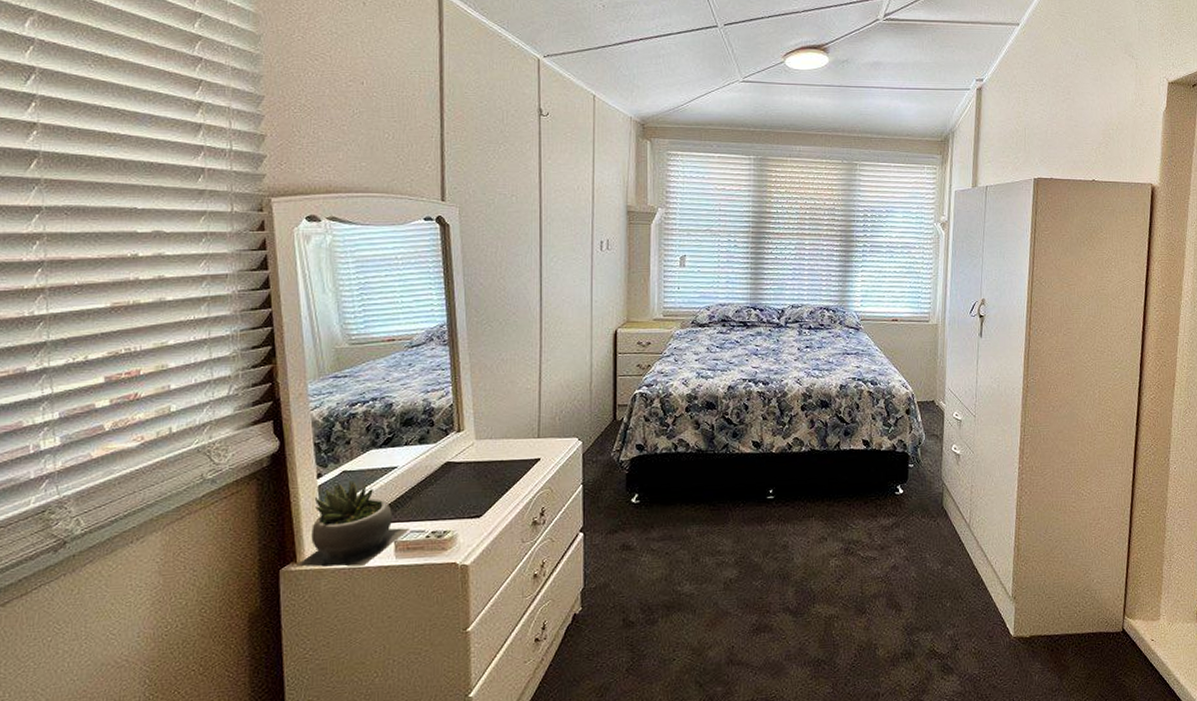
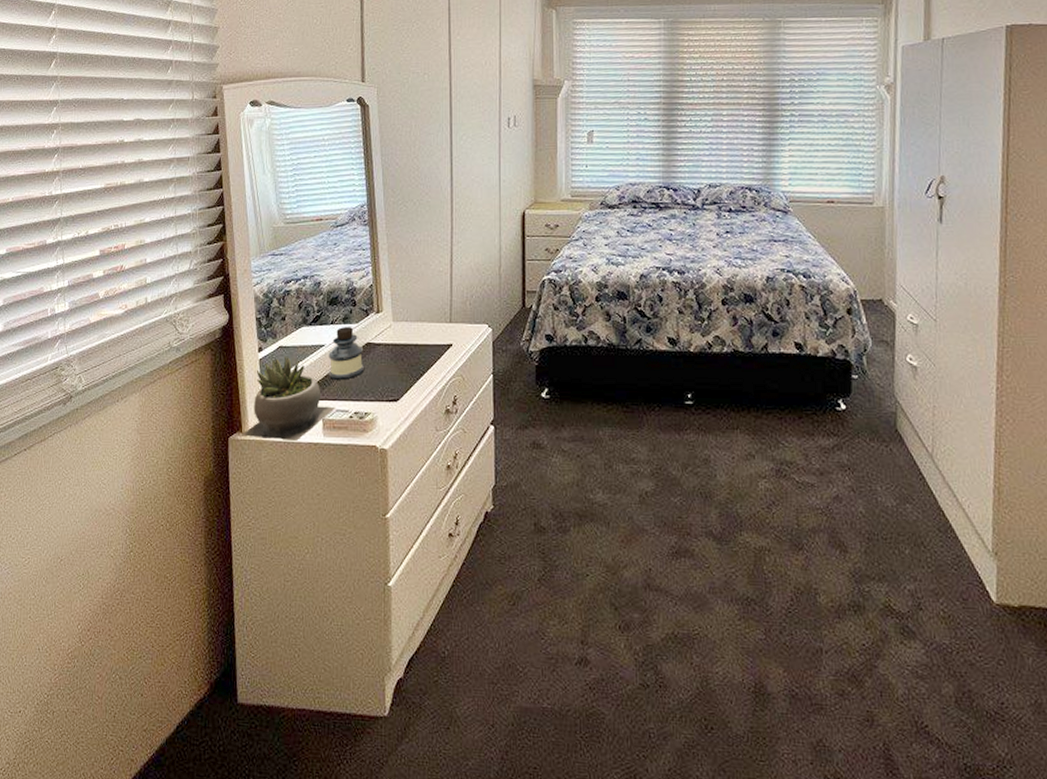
ink bottle: none [401,446,444,501] -> present [328,326,365,380]

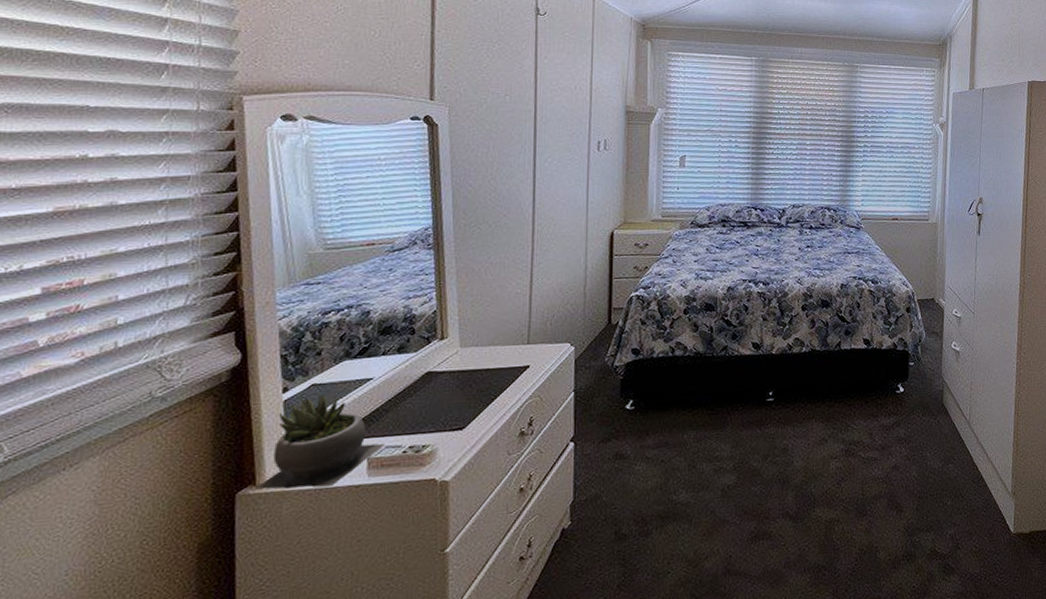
ink bottle: present [328,326,365,380] -> none [376,356,424,415]

